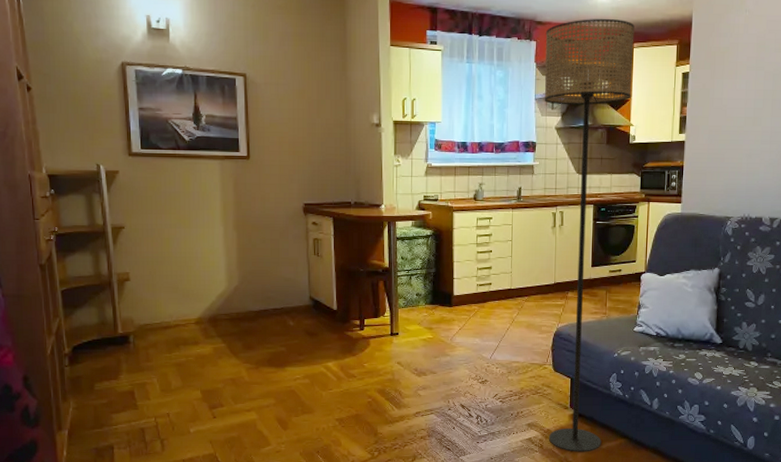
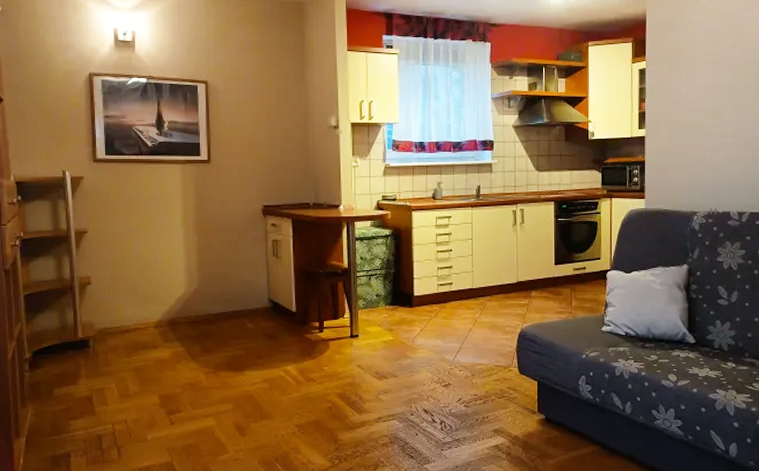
floor lamp: present [544,18,635,452] -> none [500,18,589,460]

